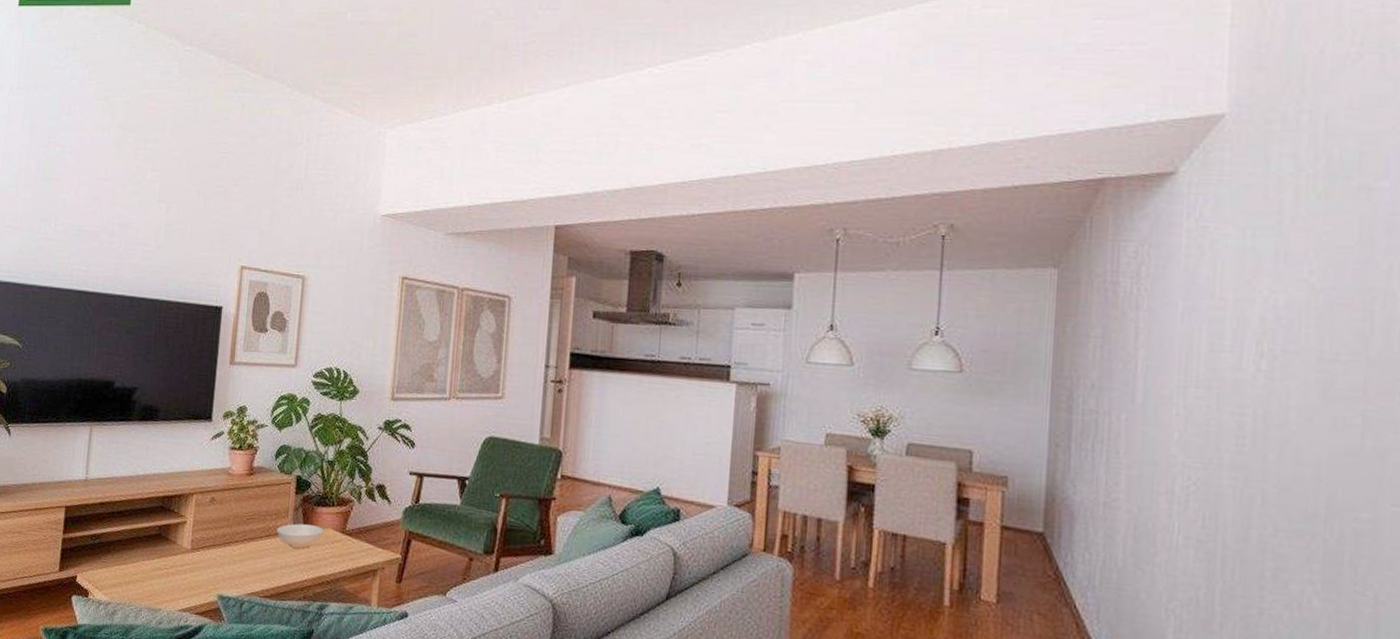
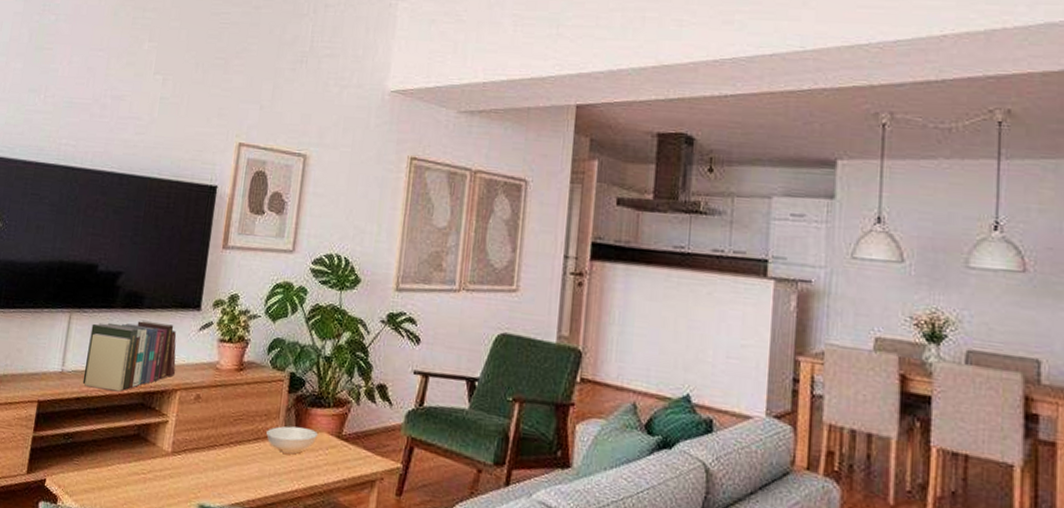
books: none [105,432,191,497] -> present [82,321,177,392]

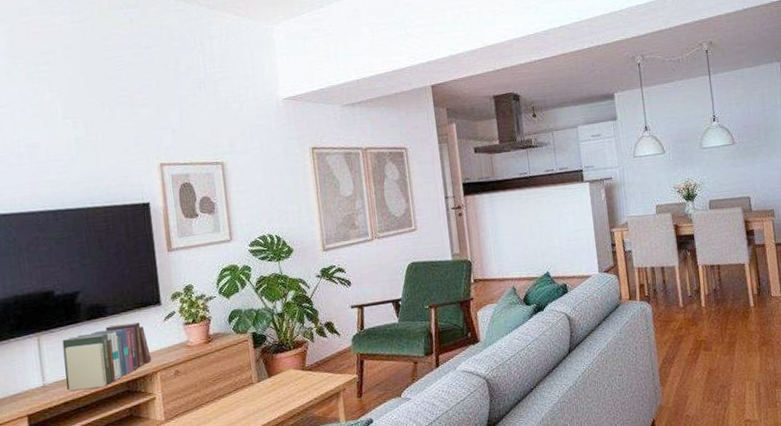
bowl: present [265,426,319,455] -> none [242,370,287,394]

